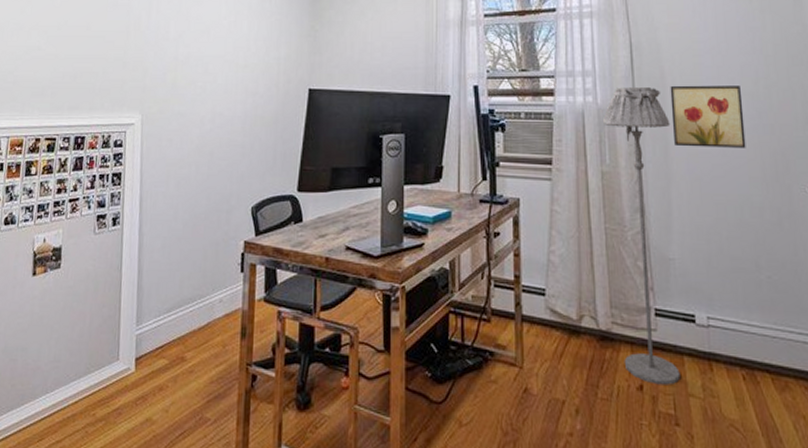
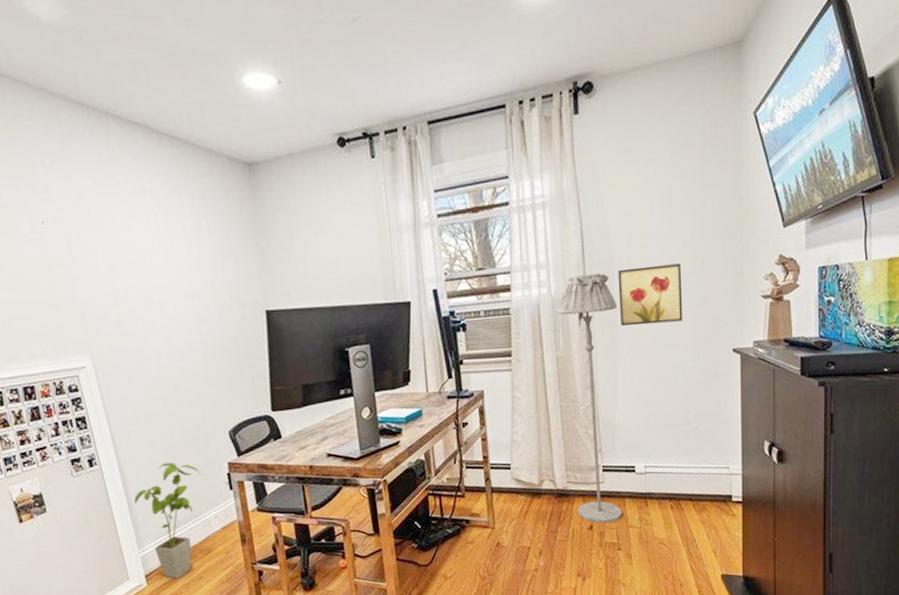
house plant: none [145,231,216,368] -> present [134,462,201,579]

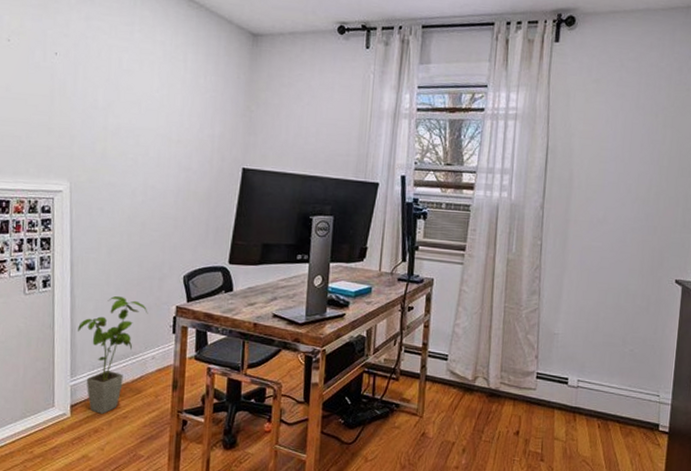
floor lamp: present [557,273,622,523] -> none [506,186,572,431]
wall art: present [618,263,683,326] -> none [572,187,635,245]

